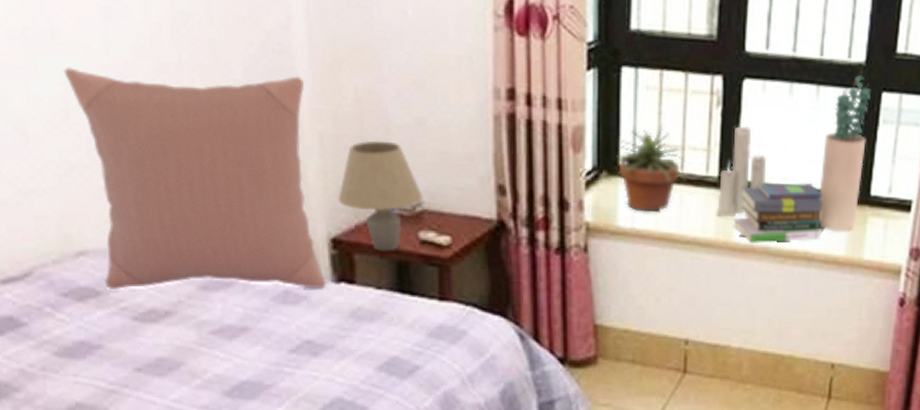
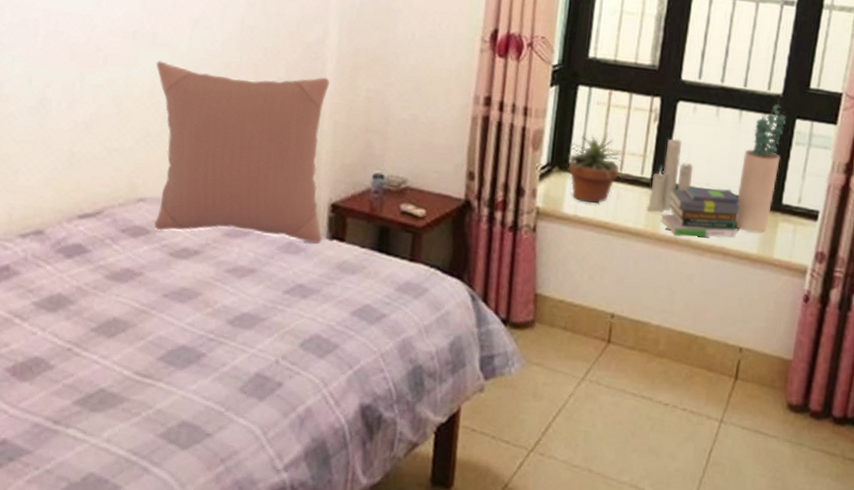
table lamp: present [338,140,423,252] -> none [341,129,408,218]

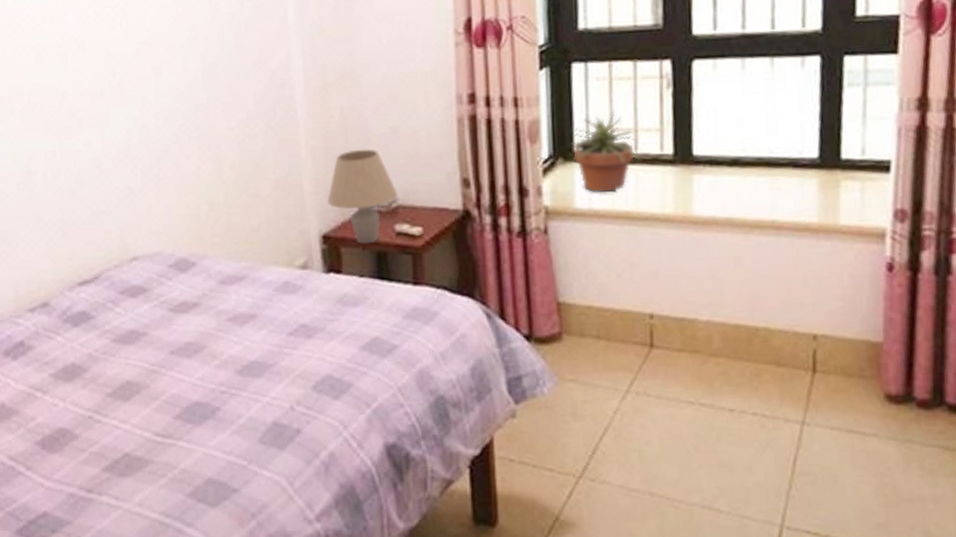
pillow: present [154,61,330,244] -> none [127,103,319,287]
table lamp: none [341,129,408,218] -> present [327,149,398,244]
candle: present [647,131,694,213] -> none [673,95,723,193]
books: present [660,187,740,238] -> none [692,152,789,216]
vase: present [735,98,787,234] -> none [782,35,832,200]

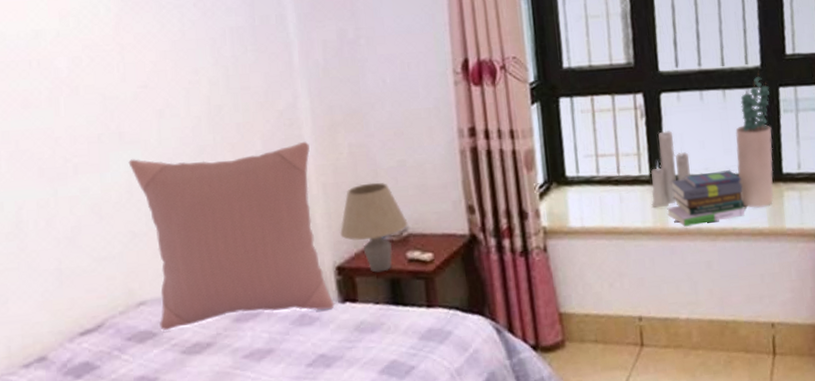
pillow: none [127,103,319,287] -> present [128,141,335,330]
potted plant: present [571,109,640,192] -> none [563,138,622,212]
candle: none [673,95,723,193] -> present [650,123,690,208]
books: none [692,152,789,216] -> present [667,170,745,227]
vase: none [782,35,832,200] -> present [735,70,774,209]

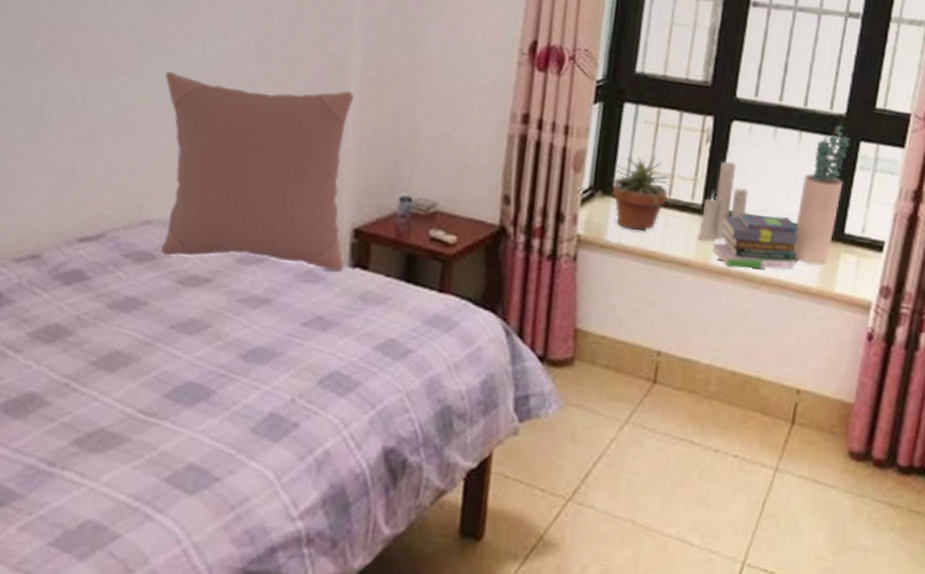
table lamp: present [340,182,408,273] -> none [365,148,438,245]
potted plant: none [563,138,622,212] -> present [609,153,674,231]

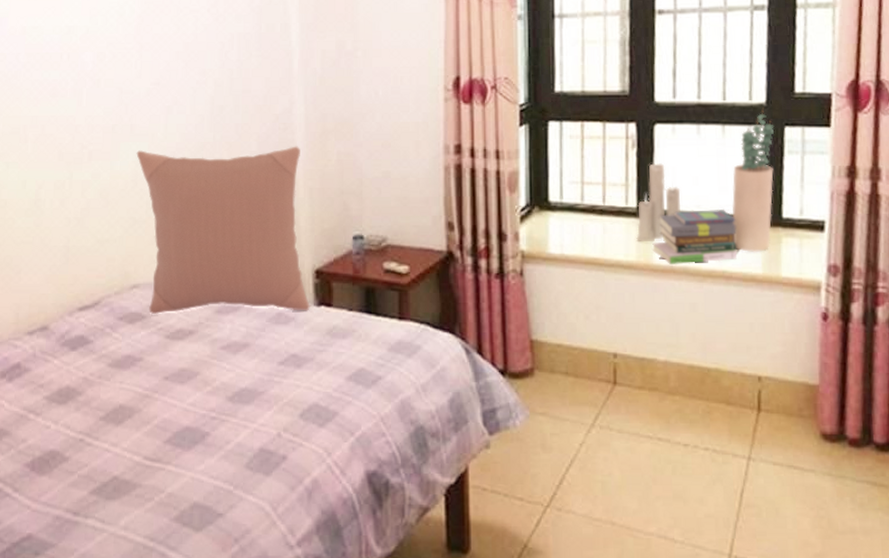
potted plant: present [609,153,674,231] -> none [546,165,607,239]

